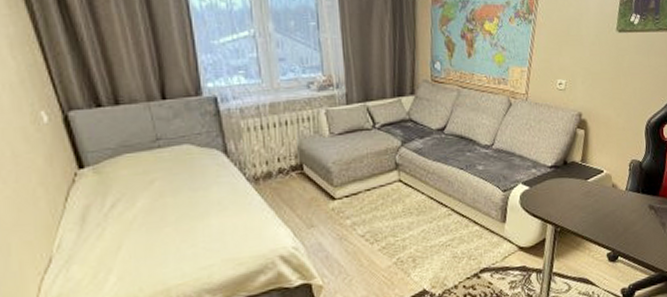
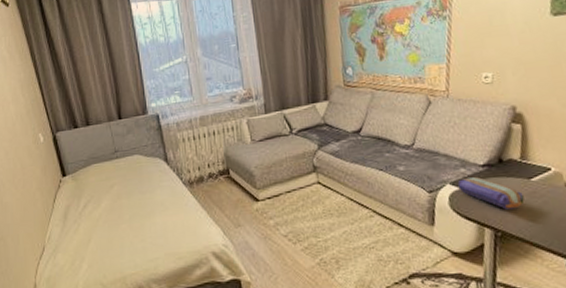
pencil case: none [528,177,581,207] -> present [457,177,525,210]

